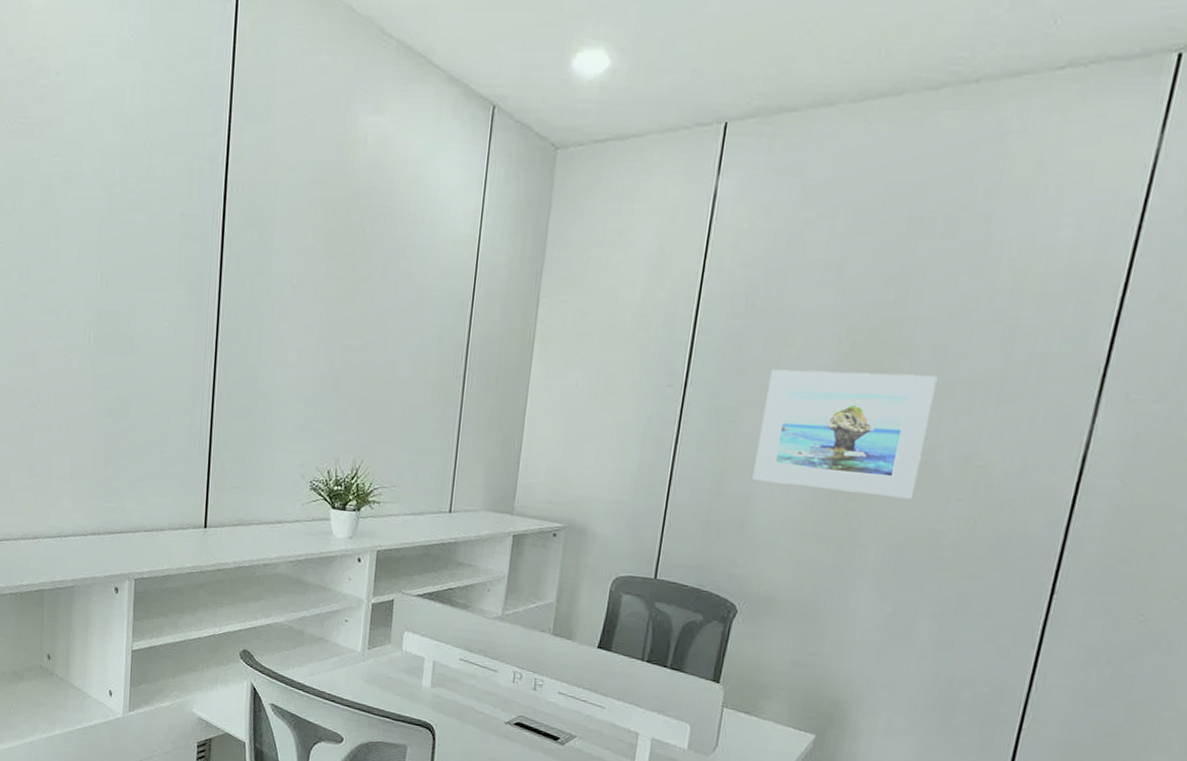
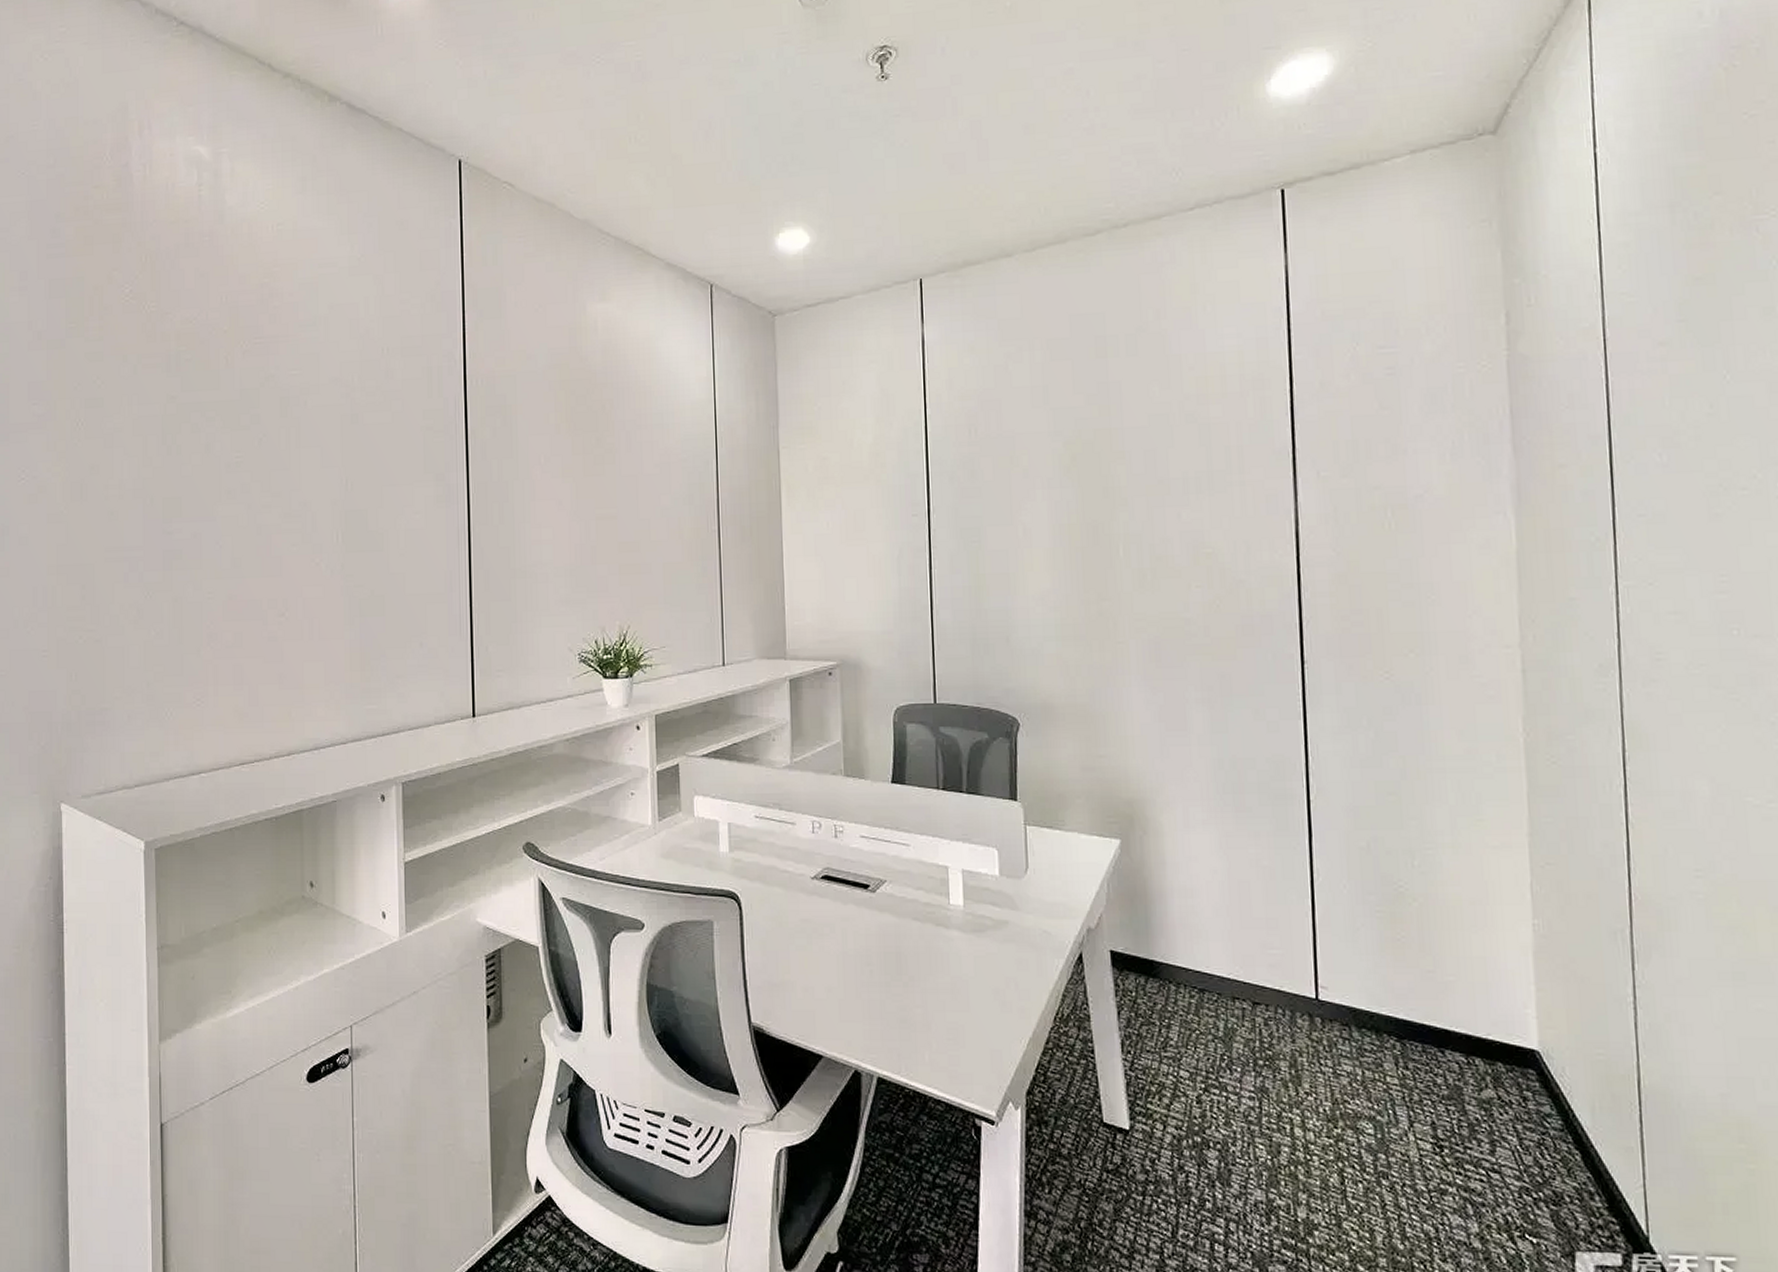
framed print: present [752,369,938,500] -> none [1004,477,1157,594]

